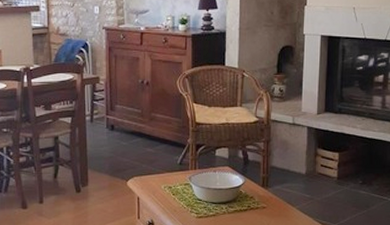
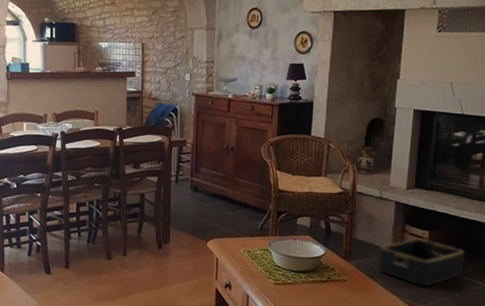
basket: none [294,160,372,206] -> present [378,237,466,287]

